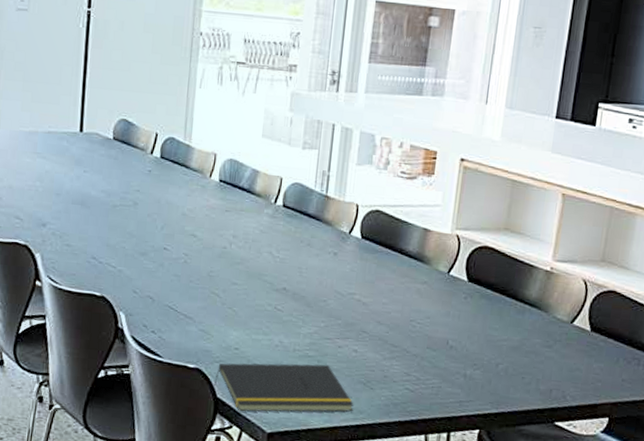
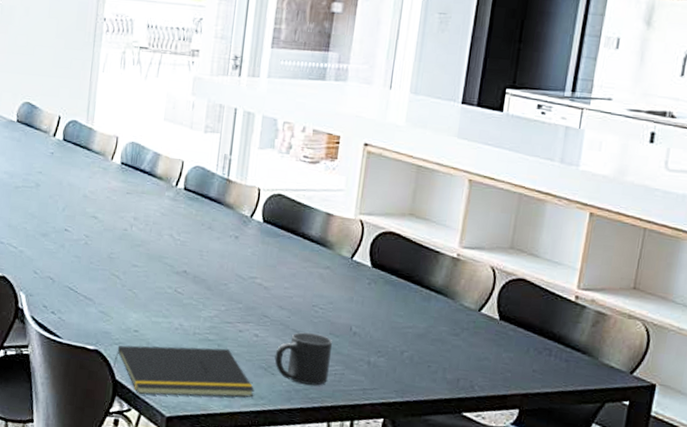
mug: none [373,347,430,399] -> present [274,332,332,386]

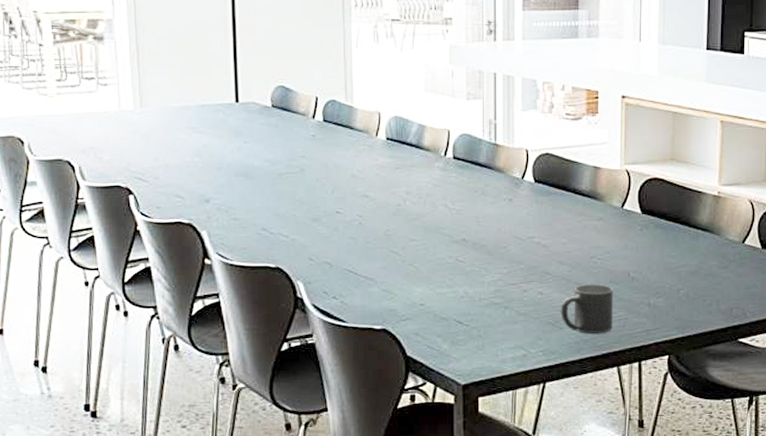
notepad: present [113,345,255,398] -> none [403,310,545,367]

